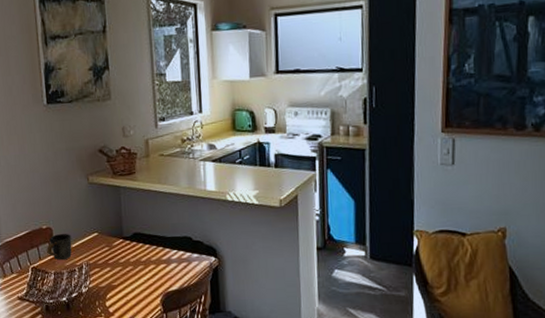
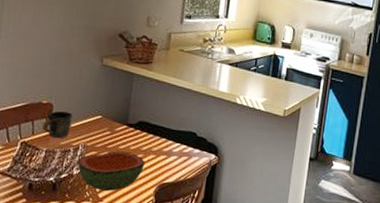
bowl: none [84,265,147,305] -> present [78,151,145,191]

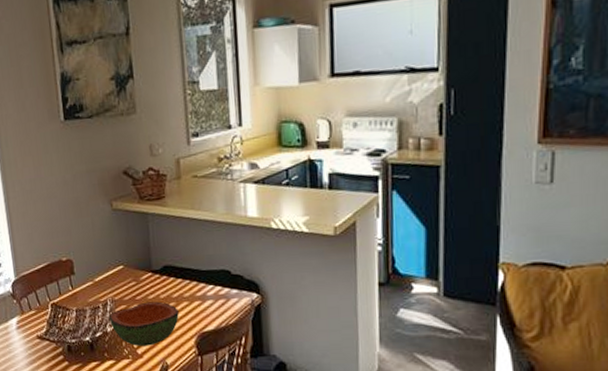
mug: present [42,111,73,138] -> none [67,266,95,295]

